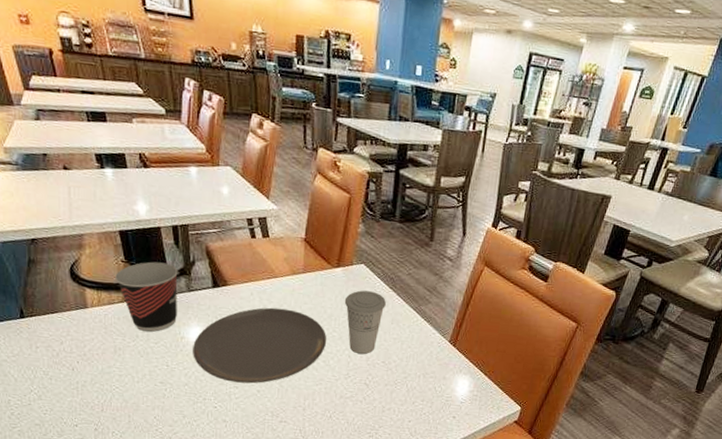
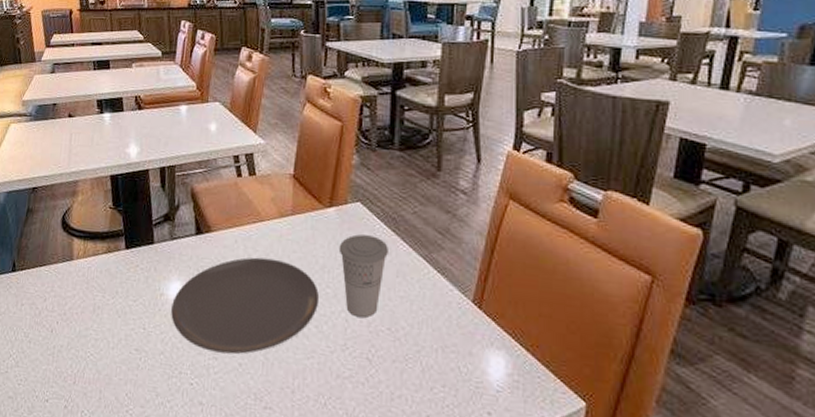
cup: present [115,261,178,332] -> none [102,207,163,287]

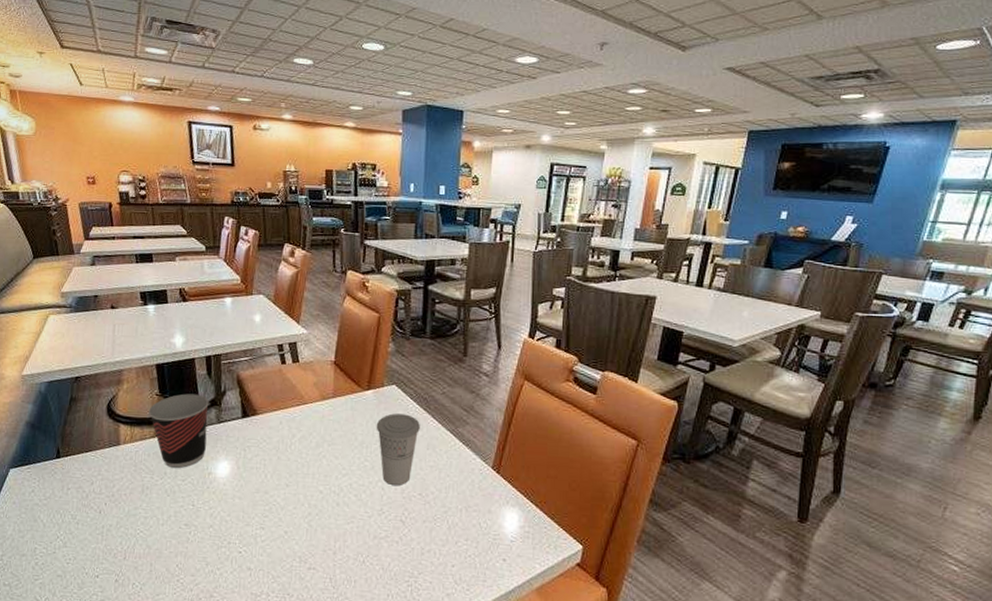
cup: none [102,207,163,287] -> present [148,393,209,468]
plate: present [171,257,320,354] -> none [219,436,359,524]

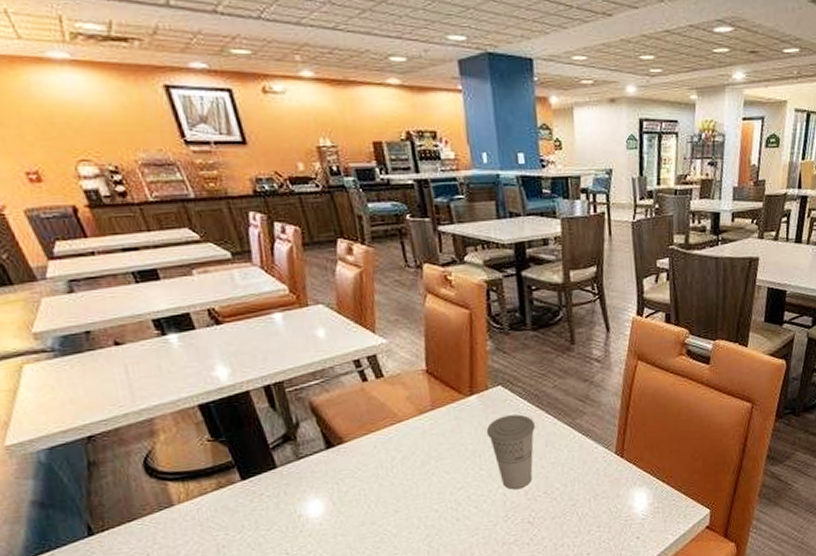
cup: present [148,393,209,468] -> none [202,431,289,519]

